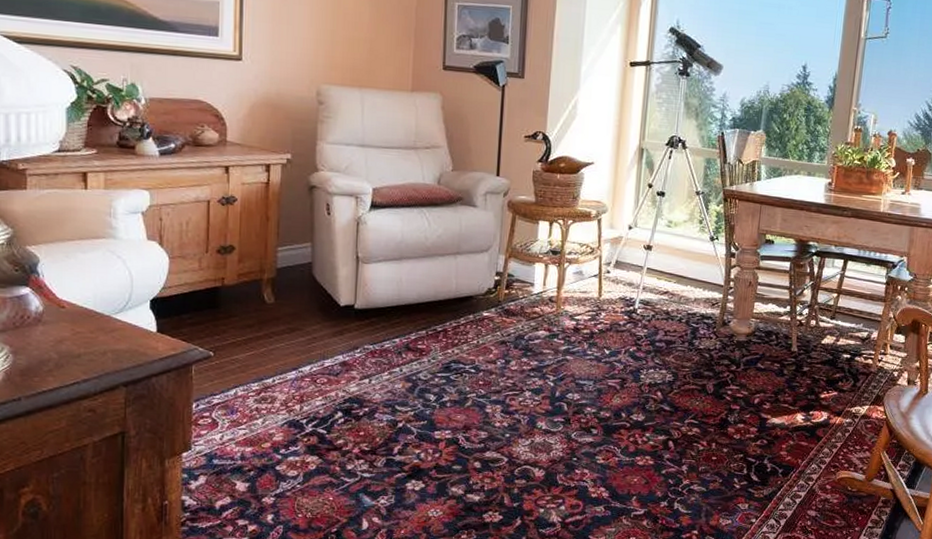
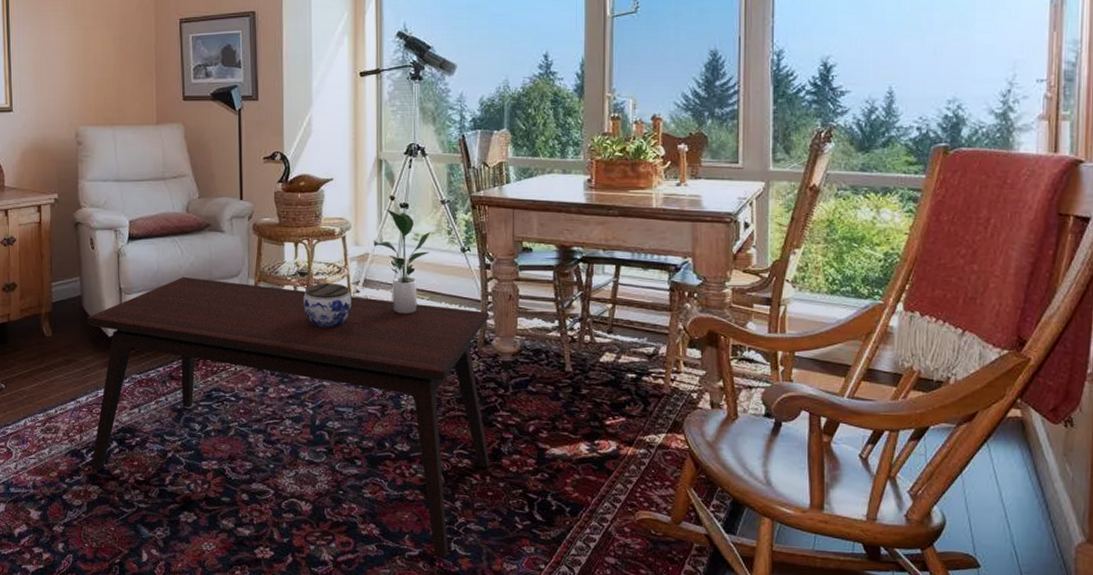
coffee table: none [310,248,730,515] -> present [86,276,490,557]
jar: none [553,262,602,306] -> present [303,282,352,328]
potted plant: none [630,196,683,296] -> present [376,209,431,315]

